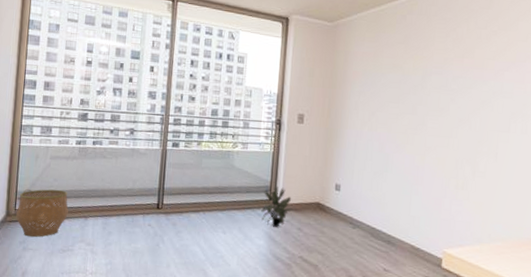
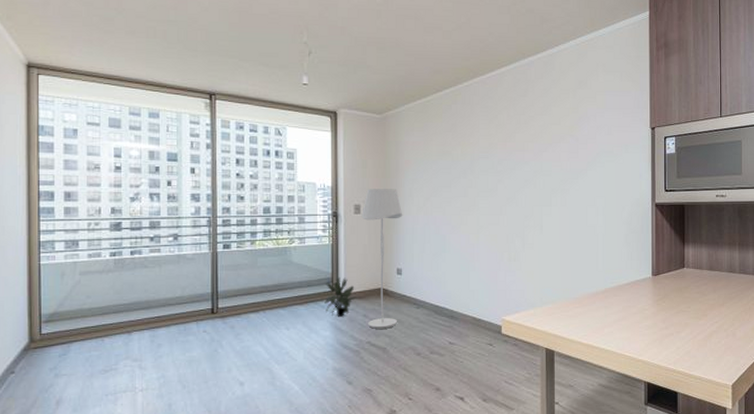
basket: present [16,189,68,237] -> none [42,307,107,361]
floor lamp: none [302,98,347,246] -> present [361,189,403,329]

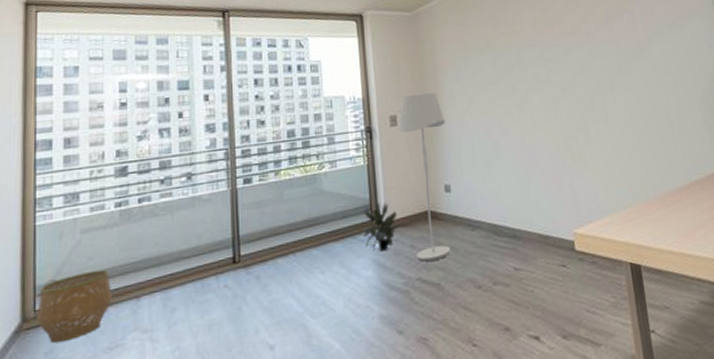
basket: none [42,307,107,361] -> present [37,270,112,343]

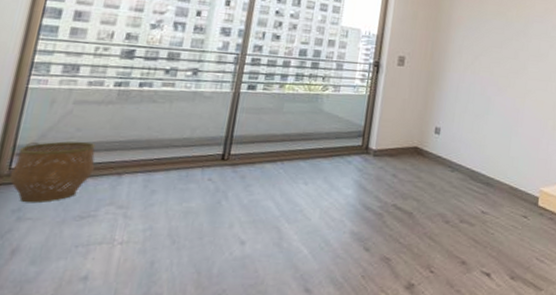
potted plant: present [364,202,402,251] -> none [351,130,389,175]
floor lamp: present [398,93,450,262] -> none [396,41,449,192]

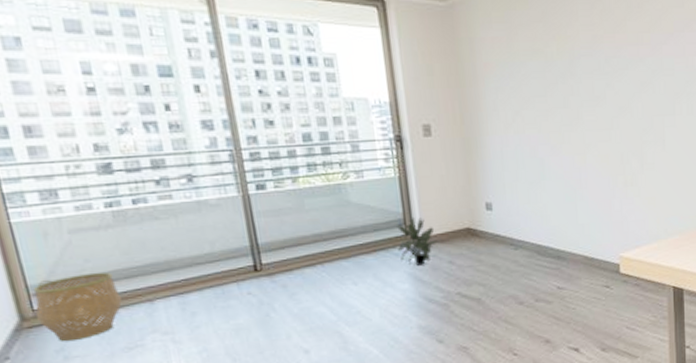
potted plant: none [351,130,389,175] -> present [397,216,439,265]

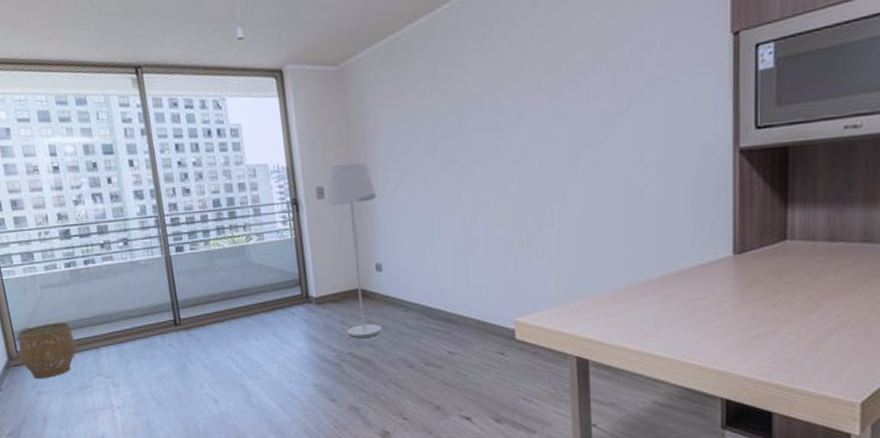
potted plant: present [397,216,439,265] -> none [293,277,332,325]
floor lamp: none [433,102,491,277] -> present [326,162,382,338]

